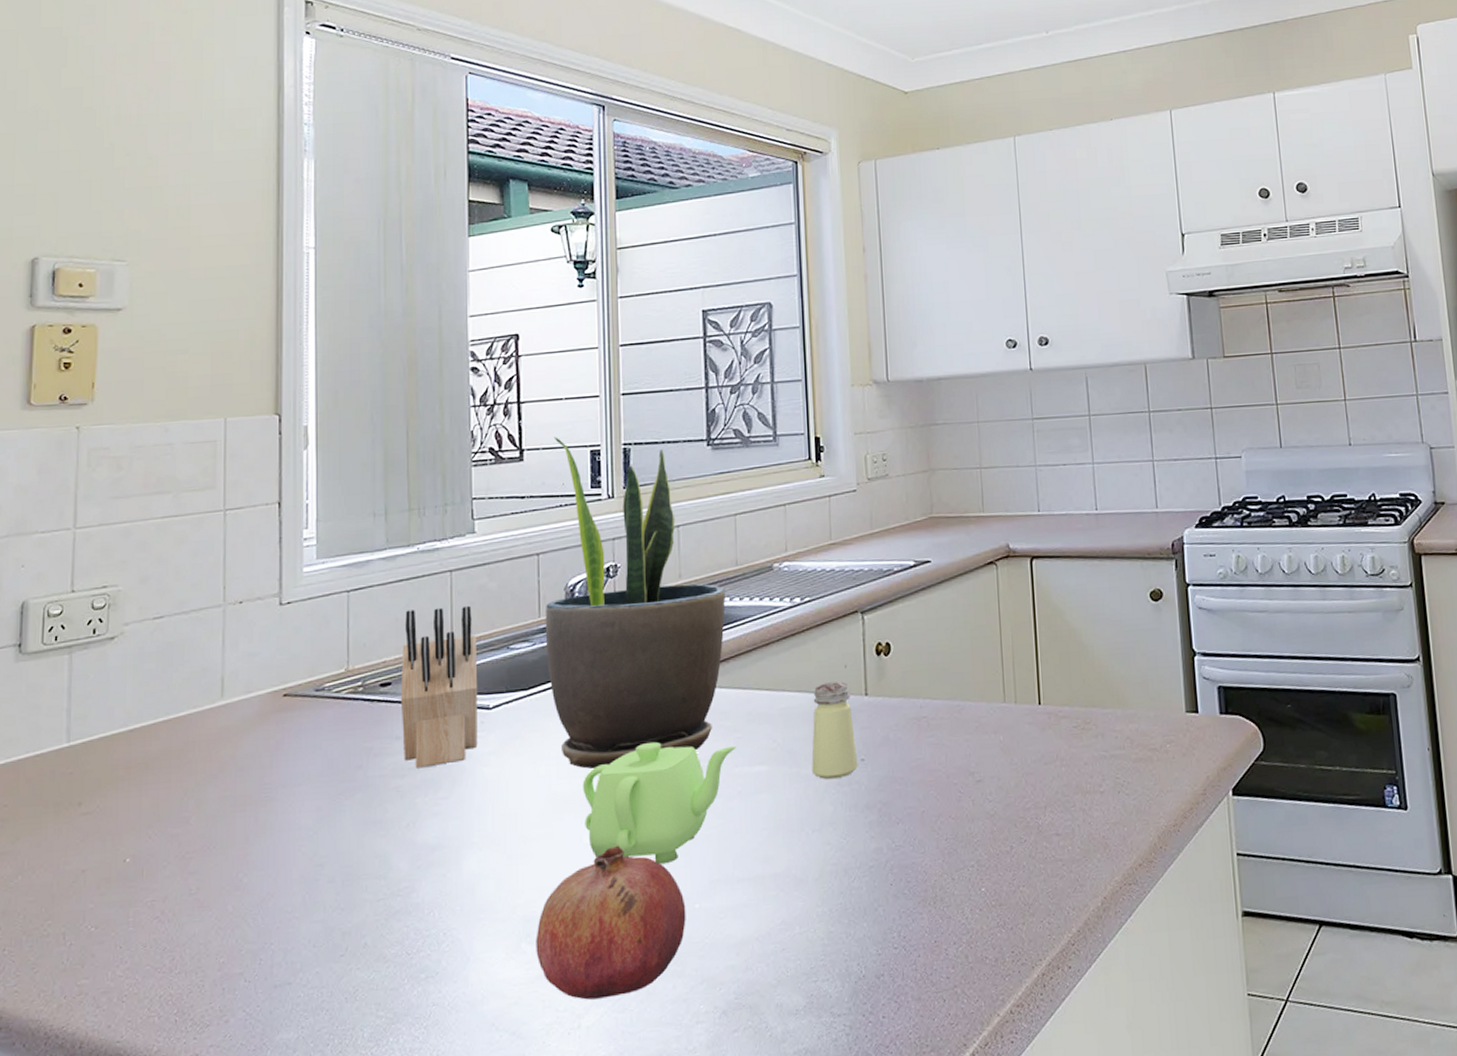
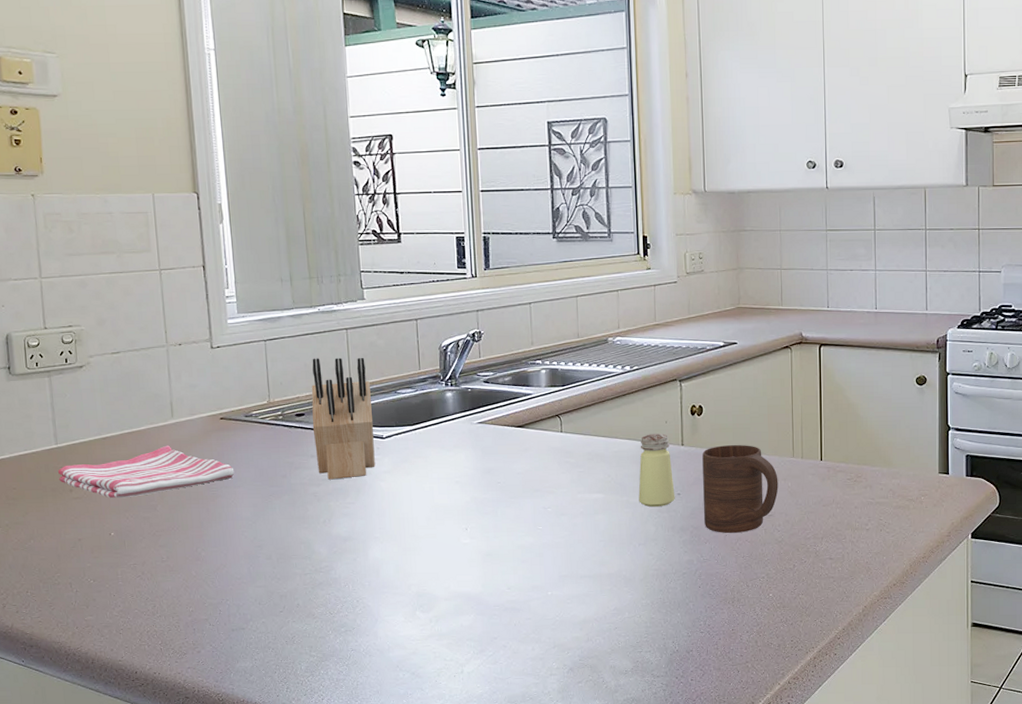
dish towel: none [66,734,296,810] -> present [58,445,235,498]
fruit: present [535,845,686,1000] -> none [427,545,541,654]
potted plant: present [545,437,726,770] -> none [424,224,569,489]
teapot: present [582,741,737,865] -> none [458,470,579,562]
cup: none [891,690,988,809] -> present [702,445,779,533]

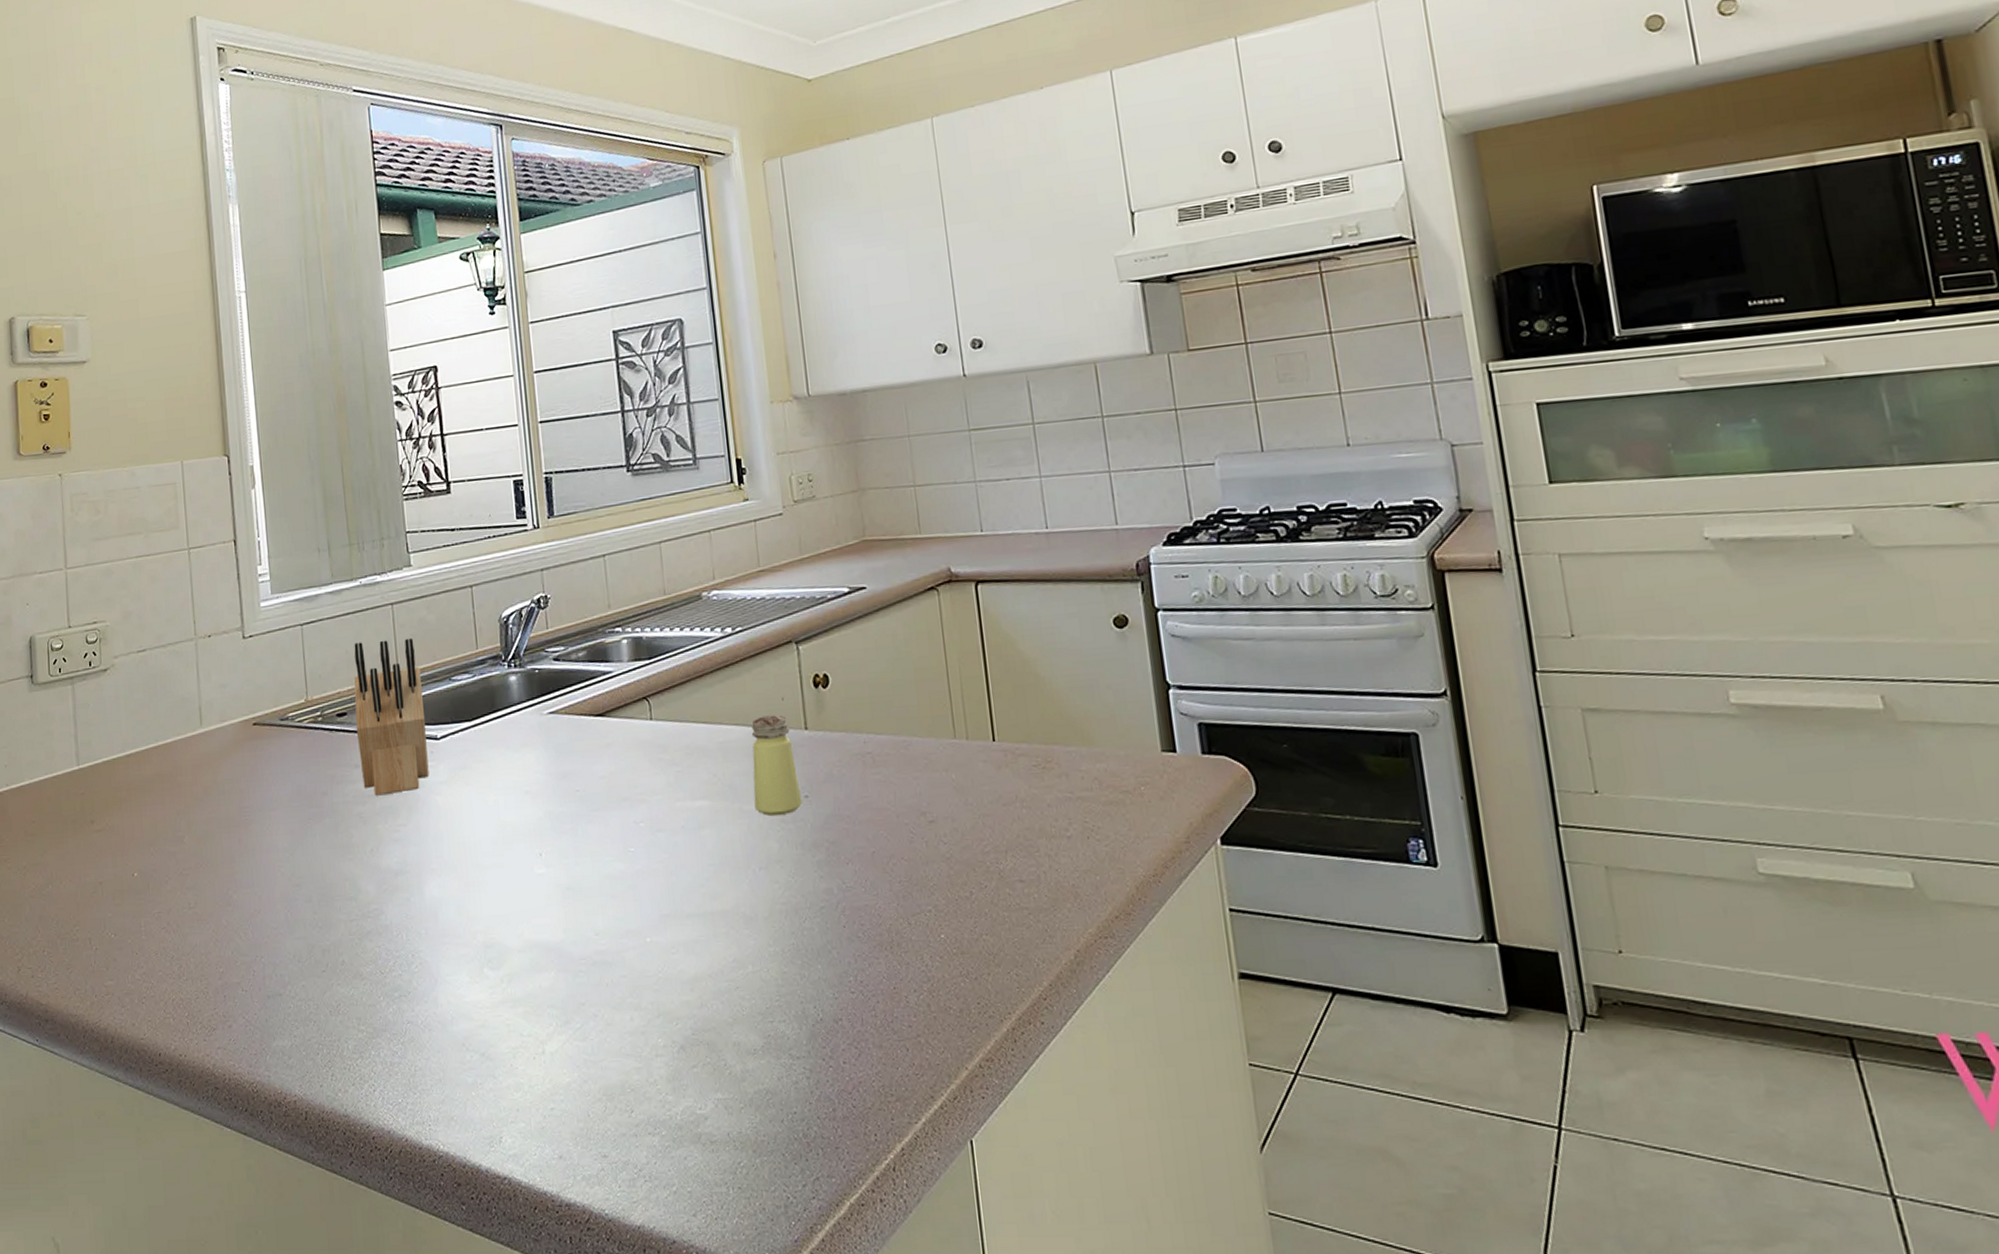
dish towel: present [58,445,235,498] -> none [79,760,269,829]
cup: present [702,445,779,533] -> none [833,724,939,849]

